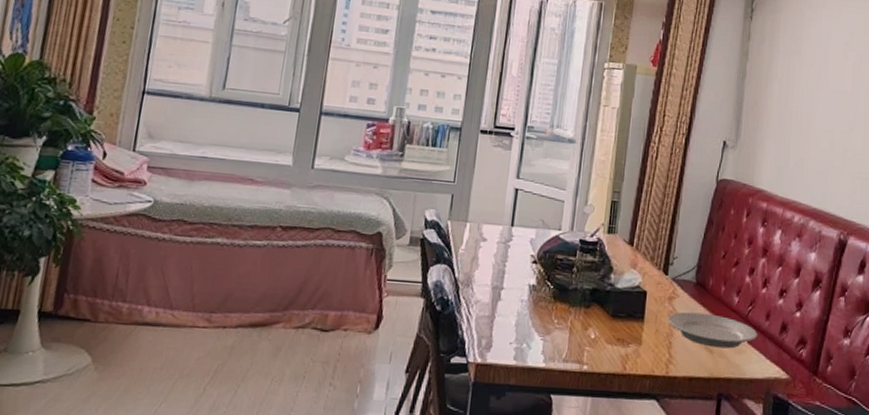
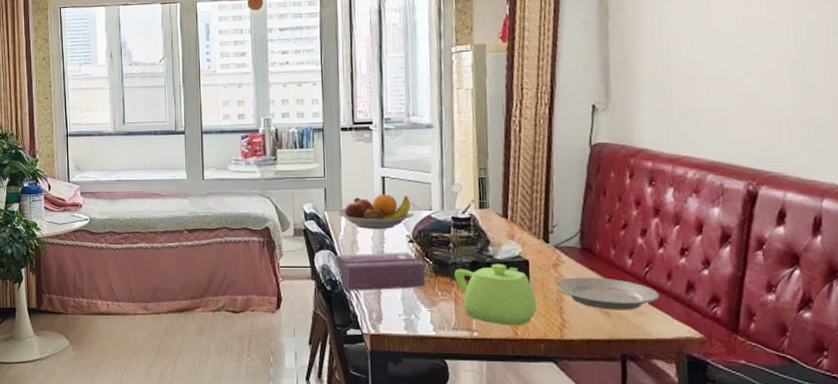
tissue box: none [450,270,546,314] -> present [335,252,426,291]
fruit bowl: none [461,208,542,247] -> present [337,194,414,230]
teapot: none [573,292,649,360] -> present [454,263,537,326]

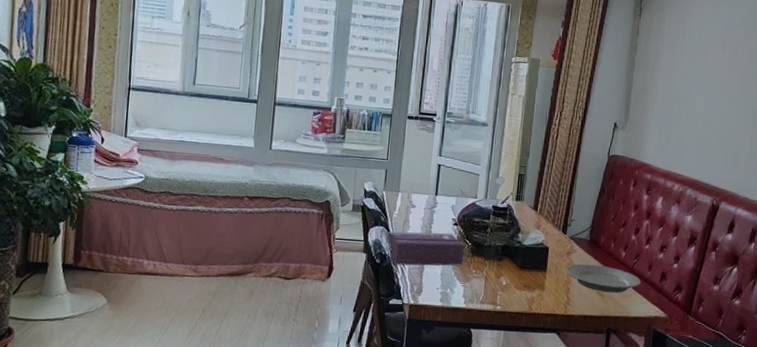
fruit bowl: present [337,194,414,230] -> none [394,180,461,212]
teapot: present [454,263,537,326] -> none [488,248,551,302]

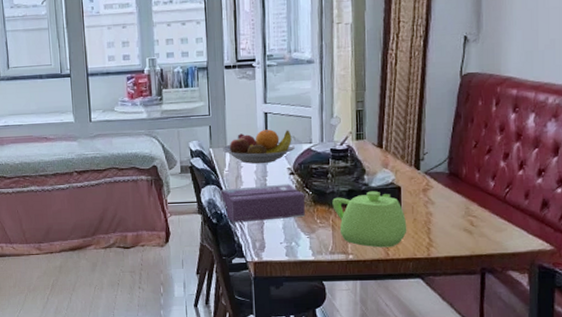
fruit bowl: none [394,180,461,212] -> present [222,129,295,164]
teapot: none [488,248,551,302] -> present [332,191,407,248]
plate: present [567,264,641,293] -> none [425,199,517,229]

